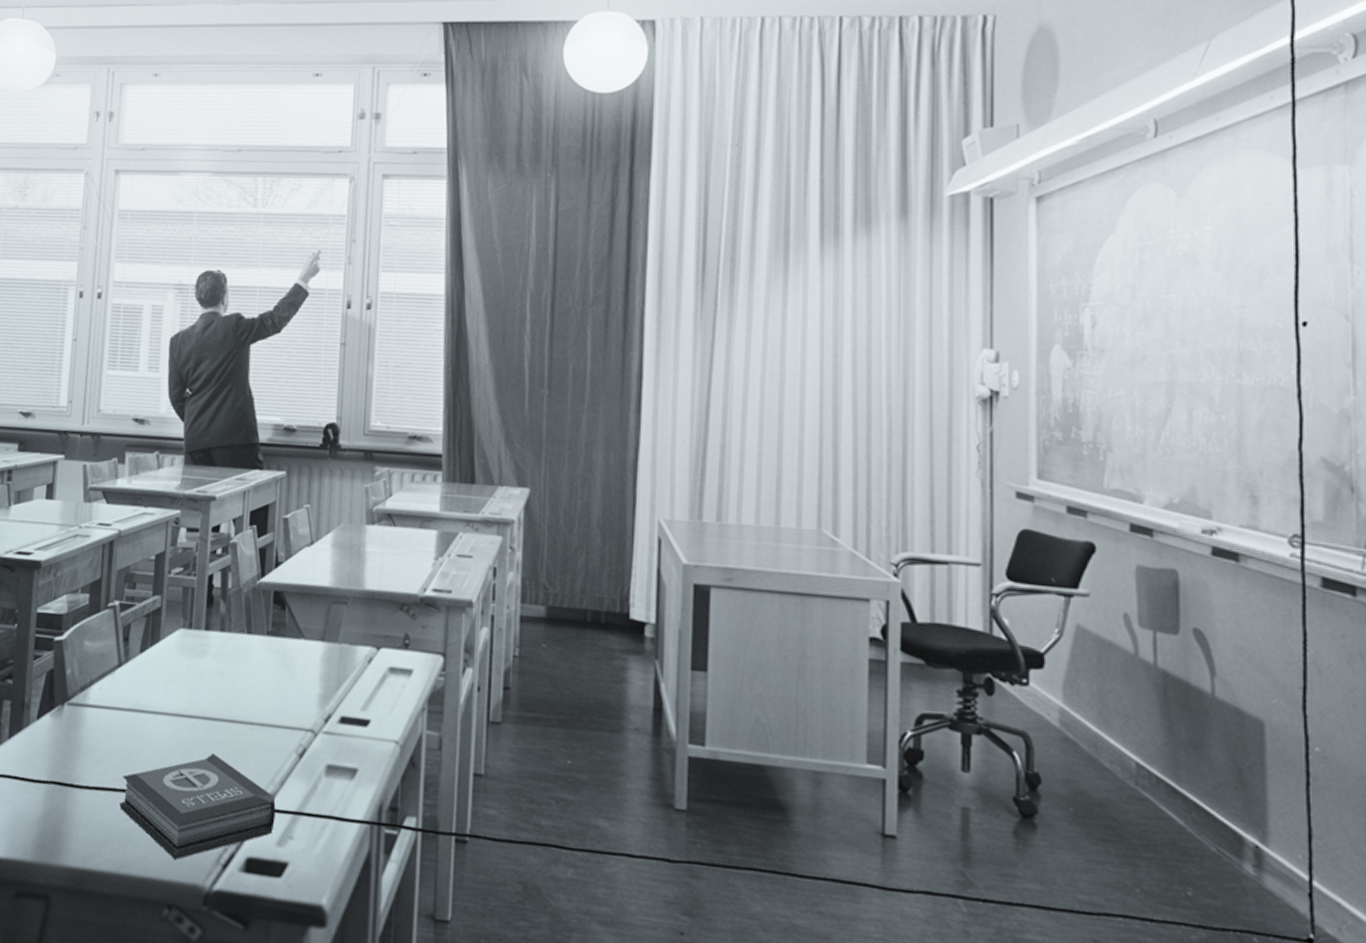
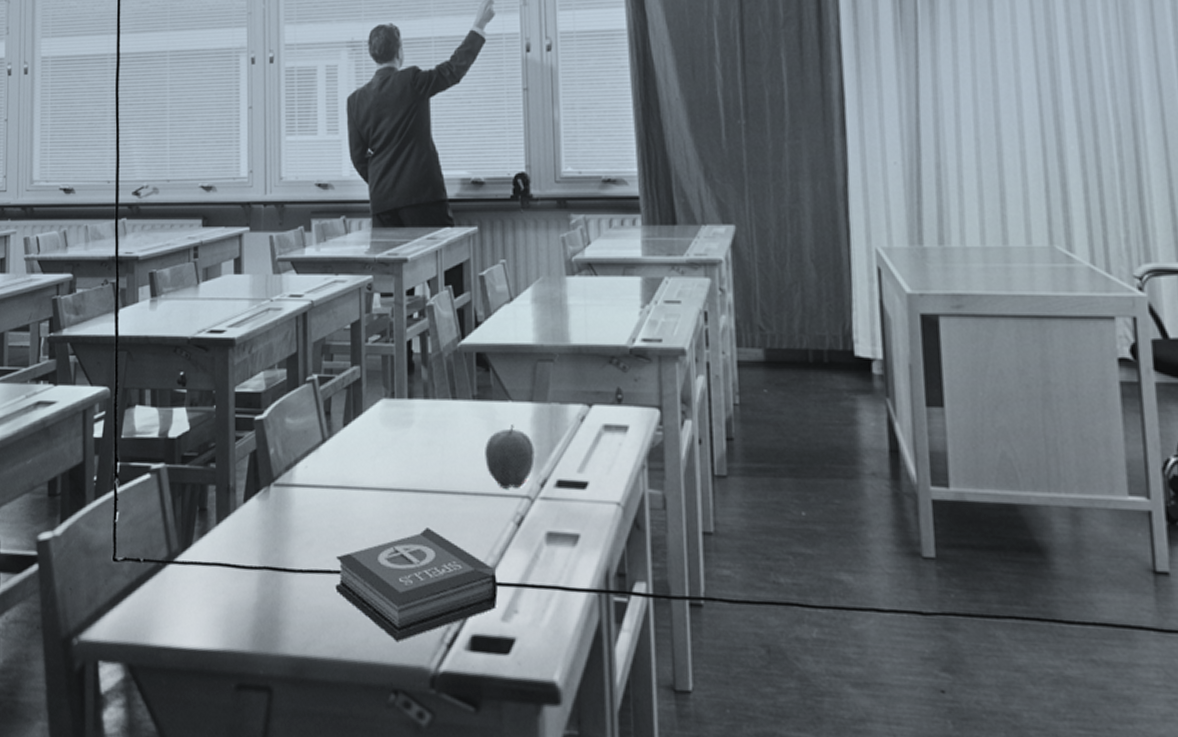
apple: none [274,662,322,722] -> present [485,425,535,489]

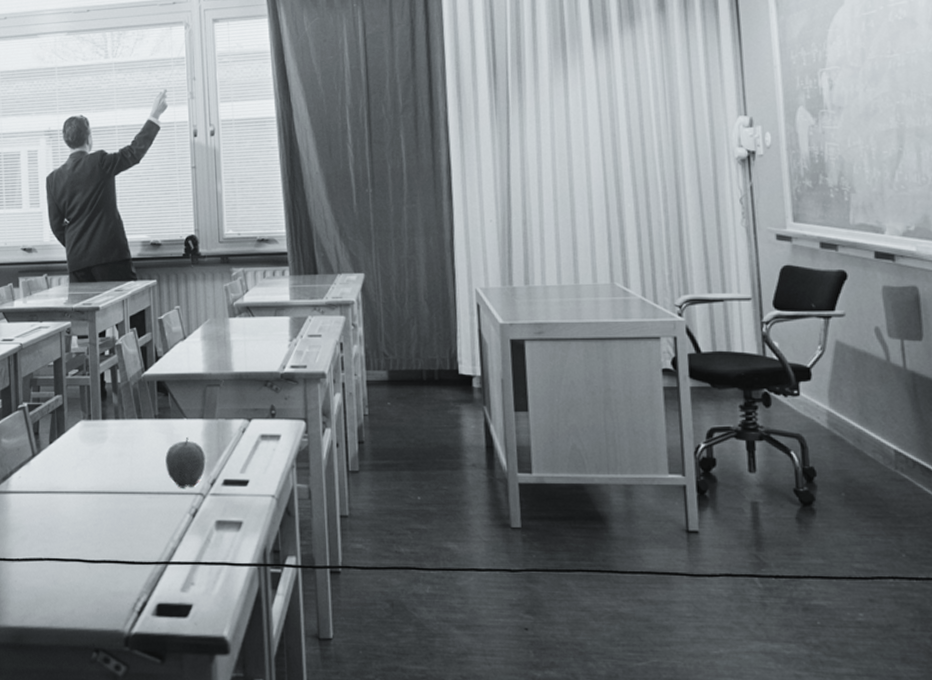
book: present [335,527,498,641] -> none [46,521,178,611]

